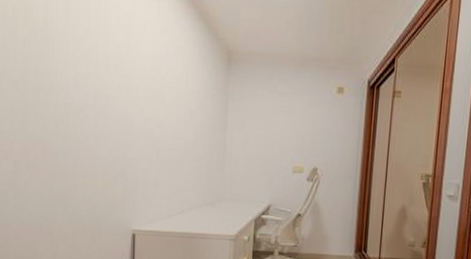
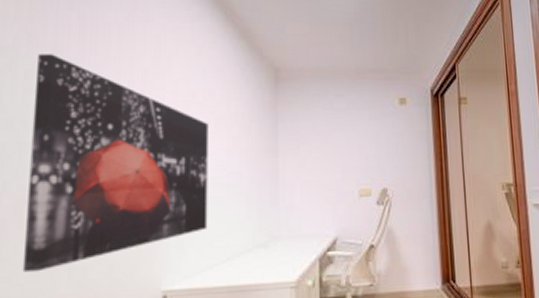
wall art: none [31,25,170,205] -> present [22,54,208,273]

